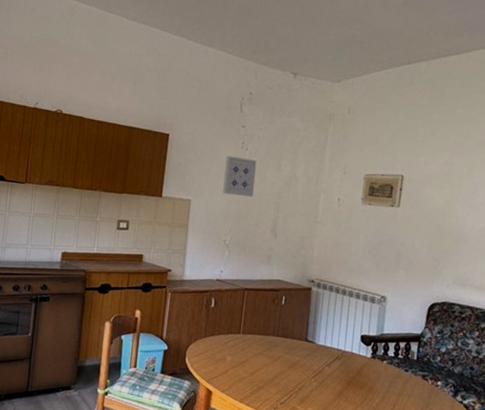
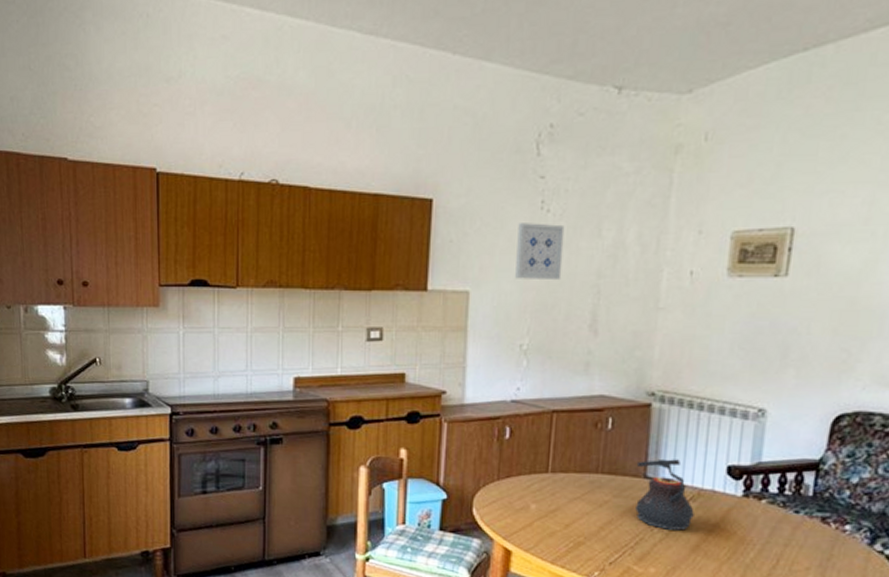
teapot: none [299,328,339,381] -> present [635,458,694,531]

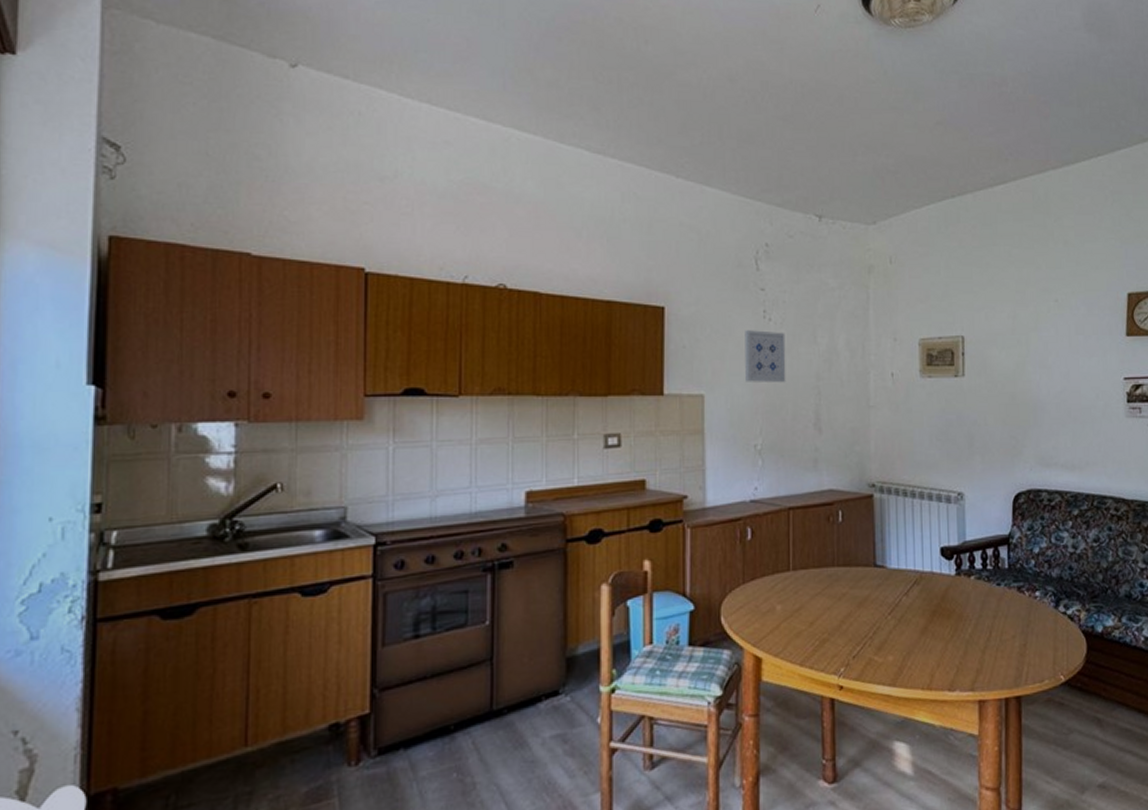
teapot: present [635,458,694,531] -> none [866,545,919,616]

